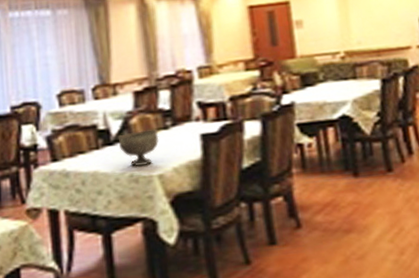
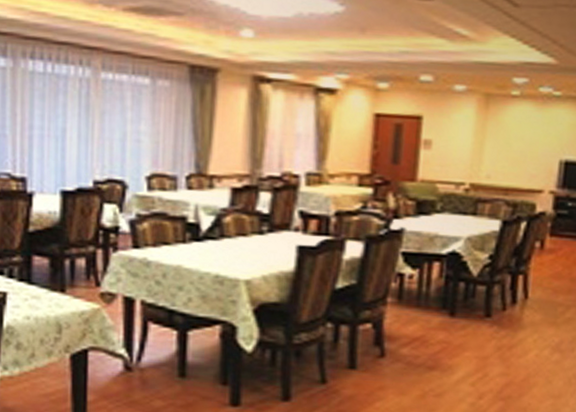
decorative bowl: present [119,129,159,166] -> none [208,231,252,269]

